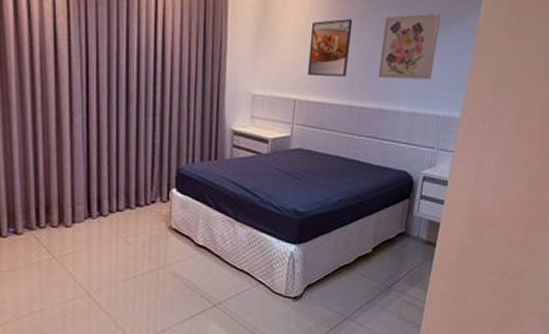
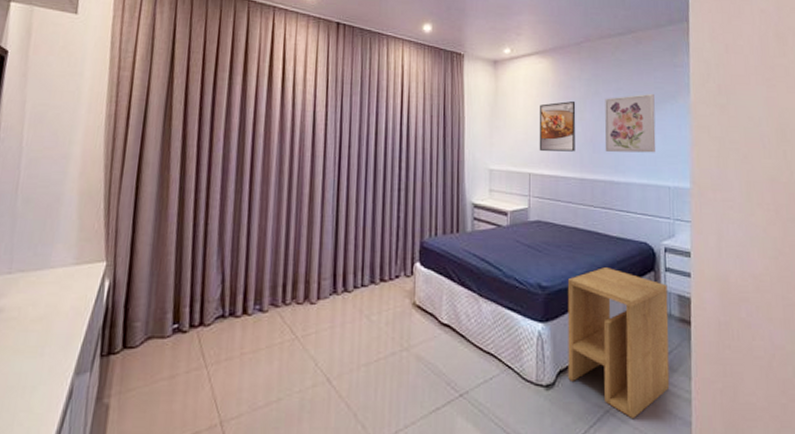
side table: none [315,195,420,324] -> present [567,267,670,420]

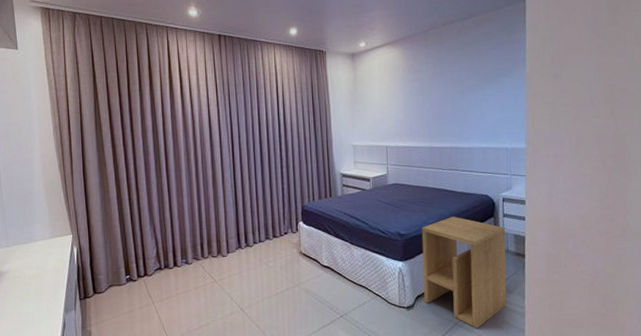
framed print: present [539,100,576,152] -> none [393,82,425,127]
wall art: present [604,93,656,153] -> none [449,69,495,123]

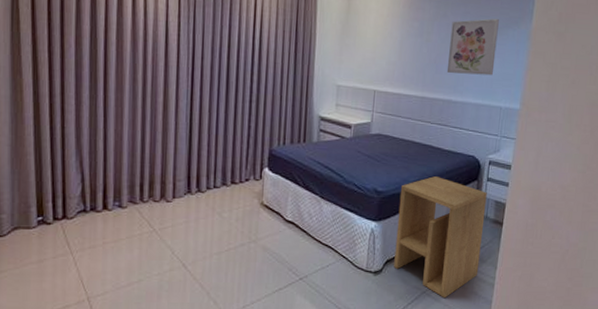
wall art: none [449,69,495,123] -> present [446,18,499,76]

